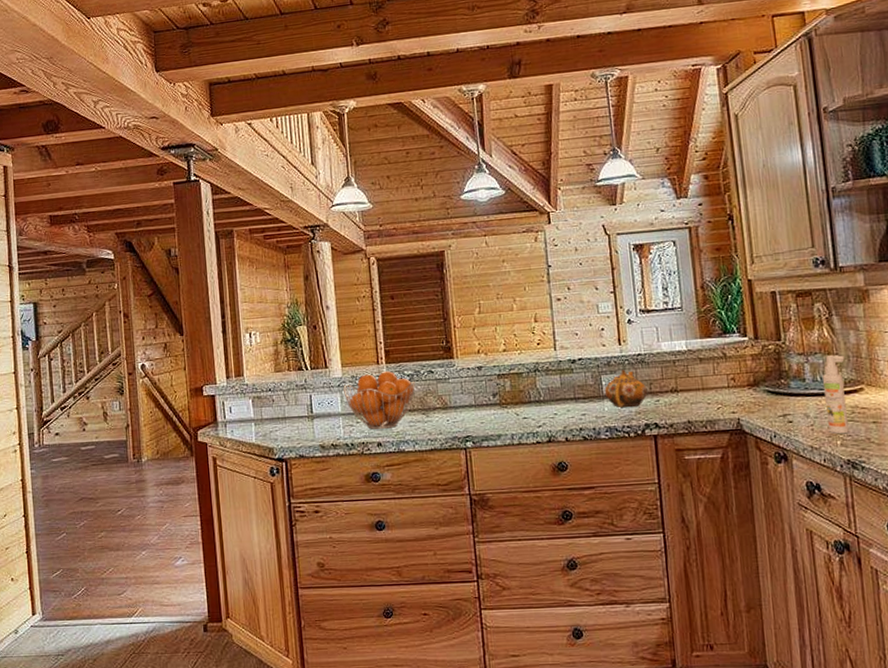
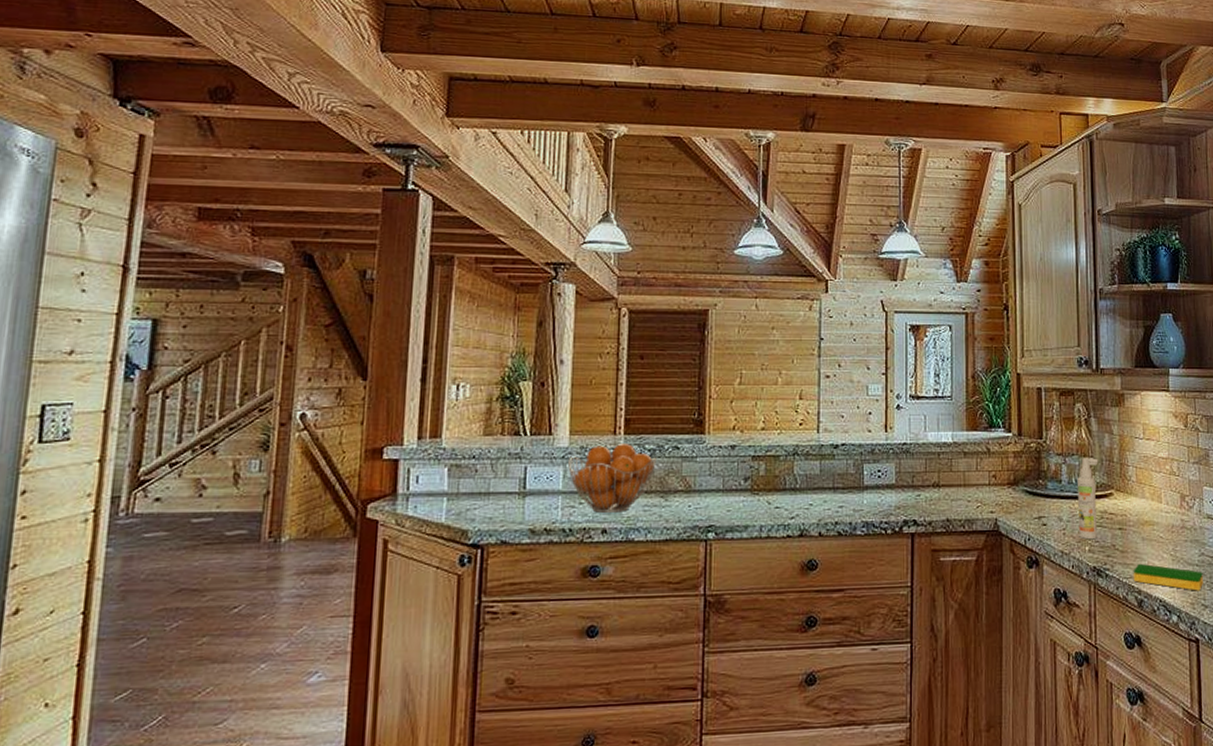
teapot: present [604,370,648,408] -> none [865,459,910,502]

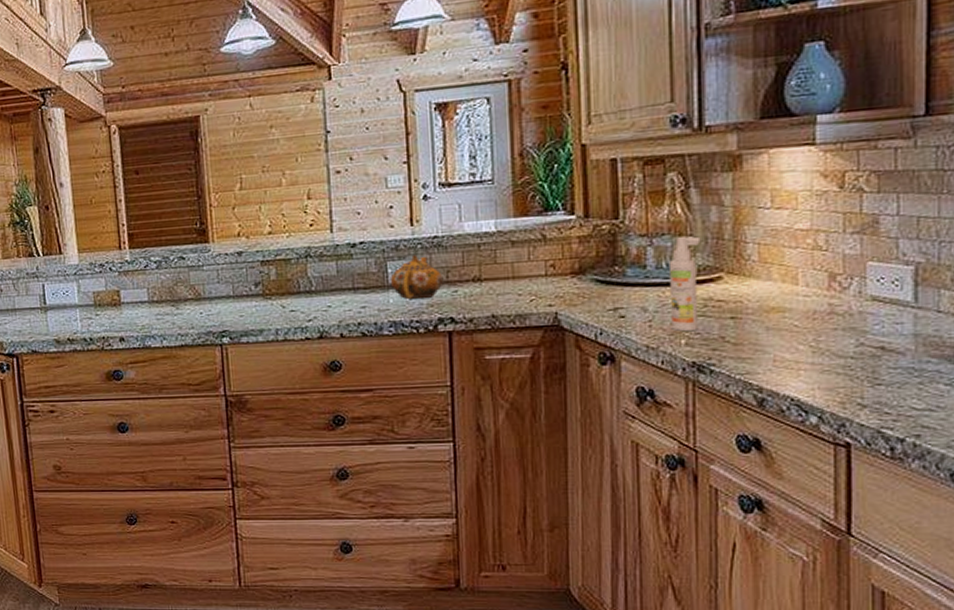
fruit basket: present [568,444,656,514] -> none [80,257,164,324]
teapot: none [865,459,910,502] -> present [390,255,444,300]
dish sponge: present [1133,563,1203,591] -> none [751,357,861,388]

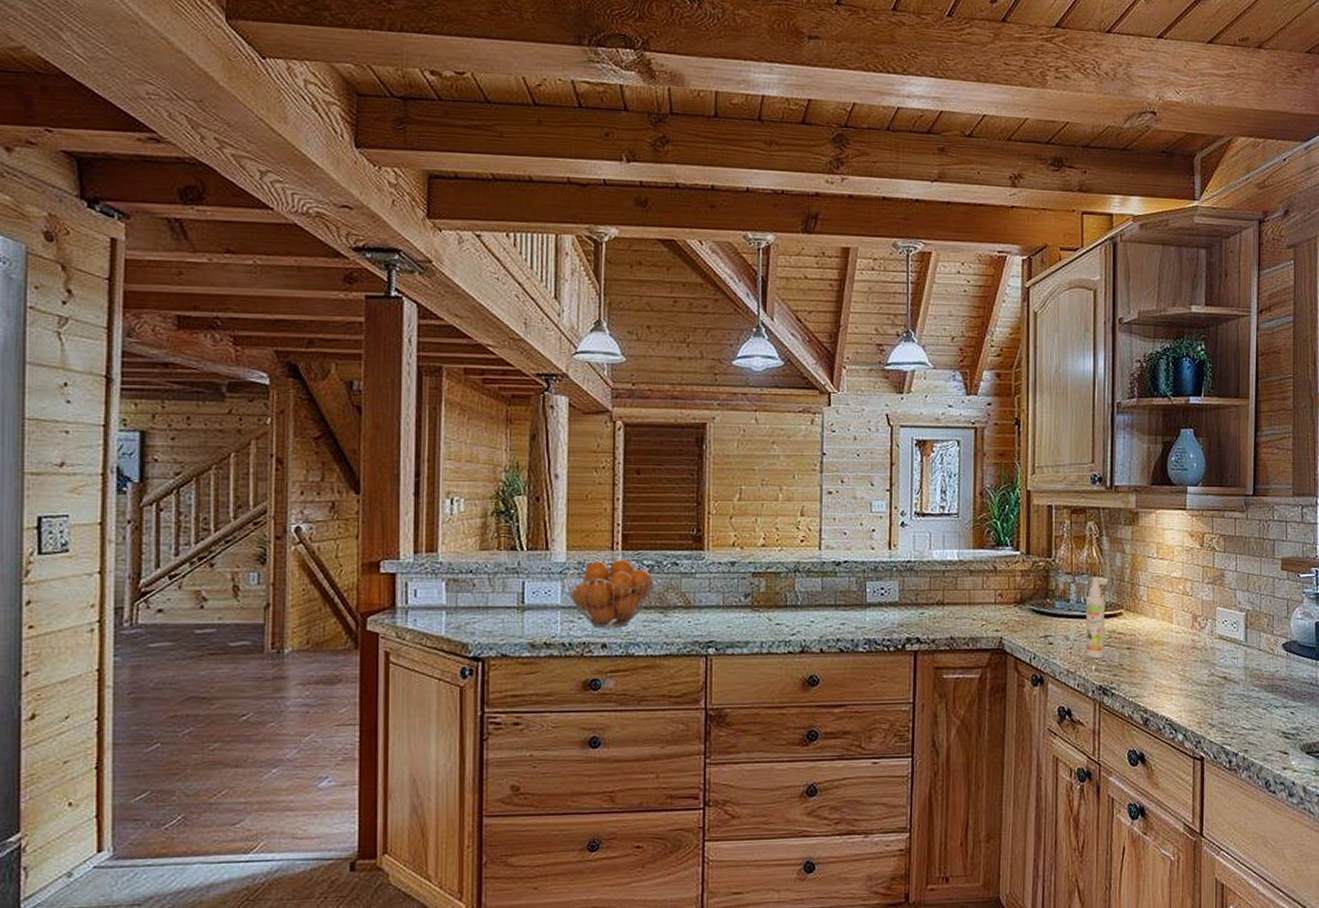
fruit basket: none [80,257,164,324] -> present [566,559,655,629]
teapot: present [390,255,444,300] -> none [868,577,913,619]

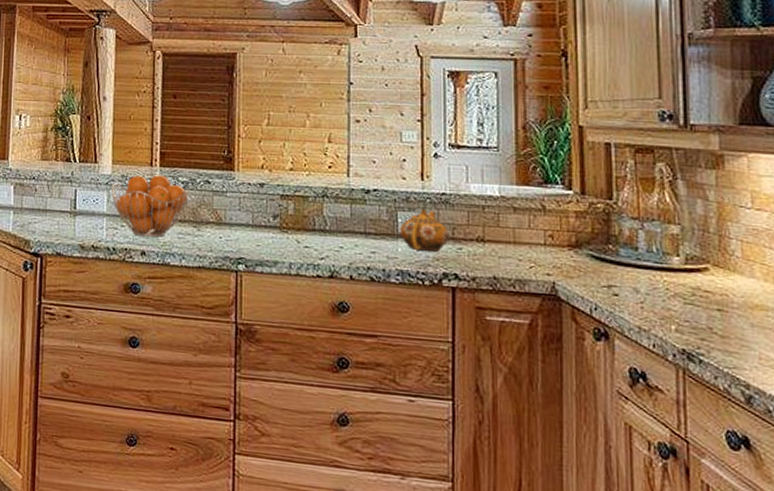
teapot: none [868,577,913,619] -> present [399,208,450,253]
spray bottle: present [1086,577,1109,659] -> none [660,225,688,319]

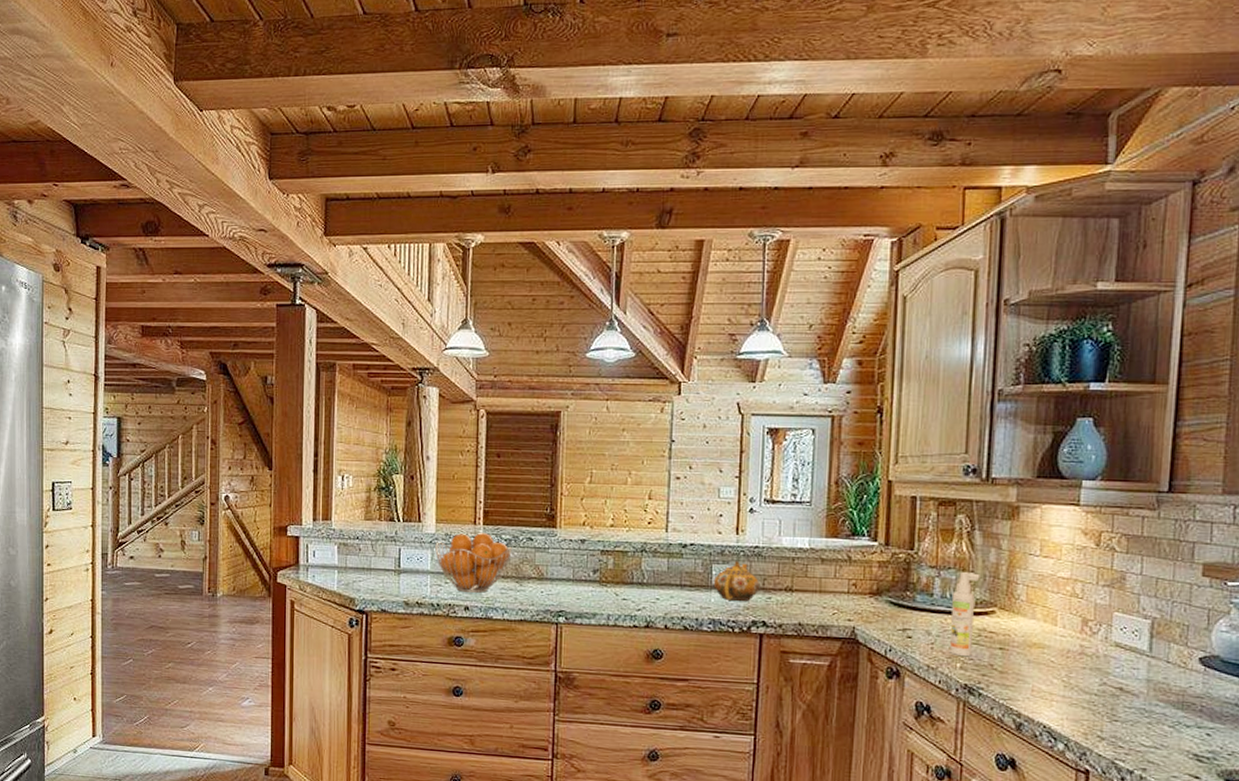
spray bottle: none [660,225,688,319] -> present [950,572,980,657]

